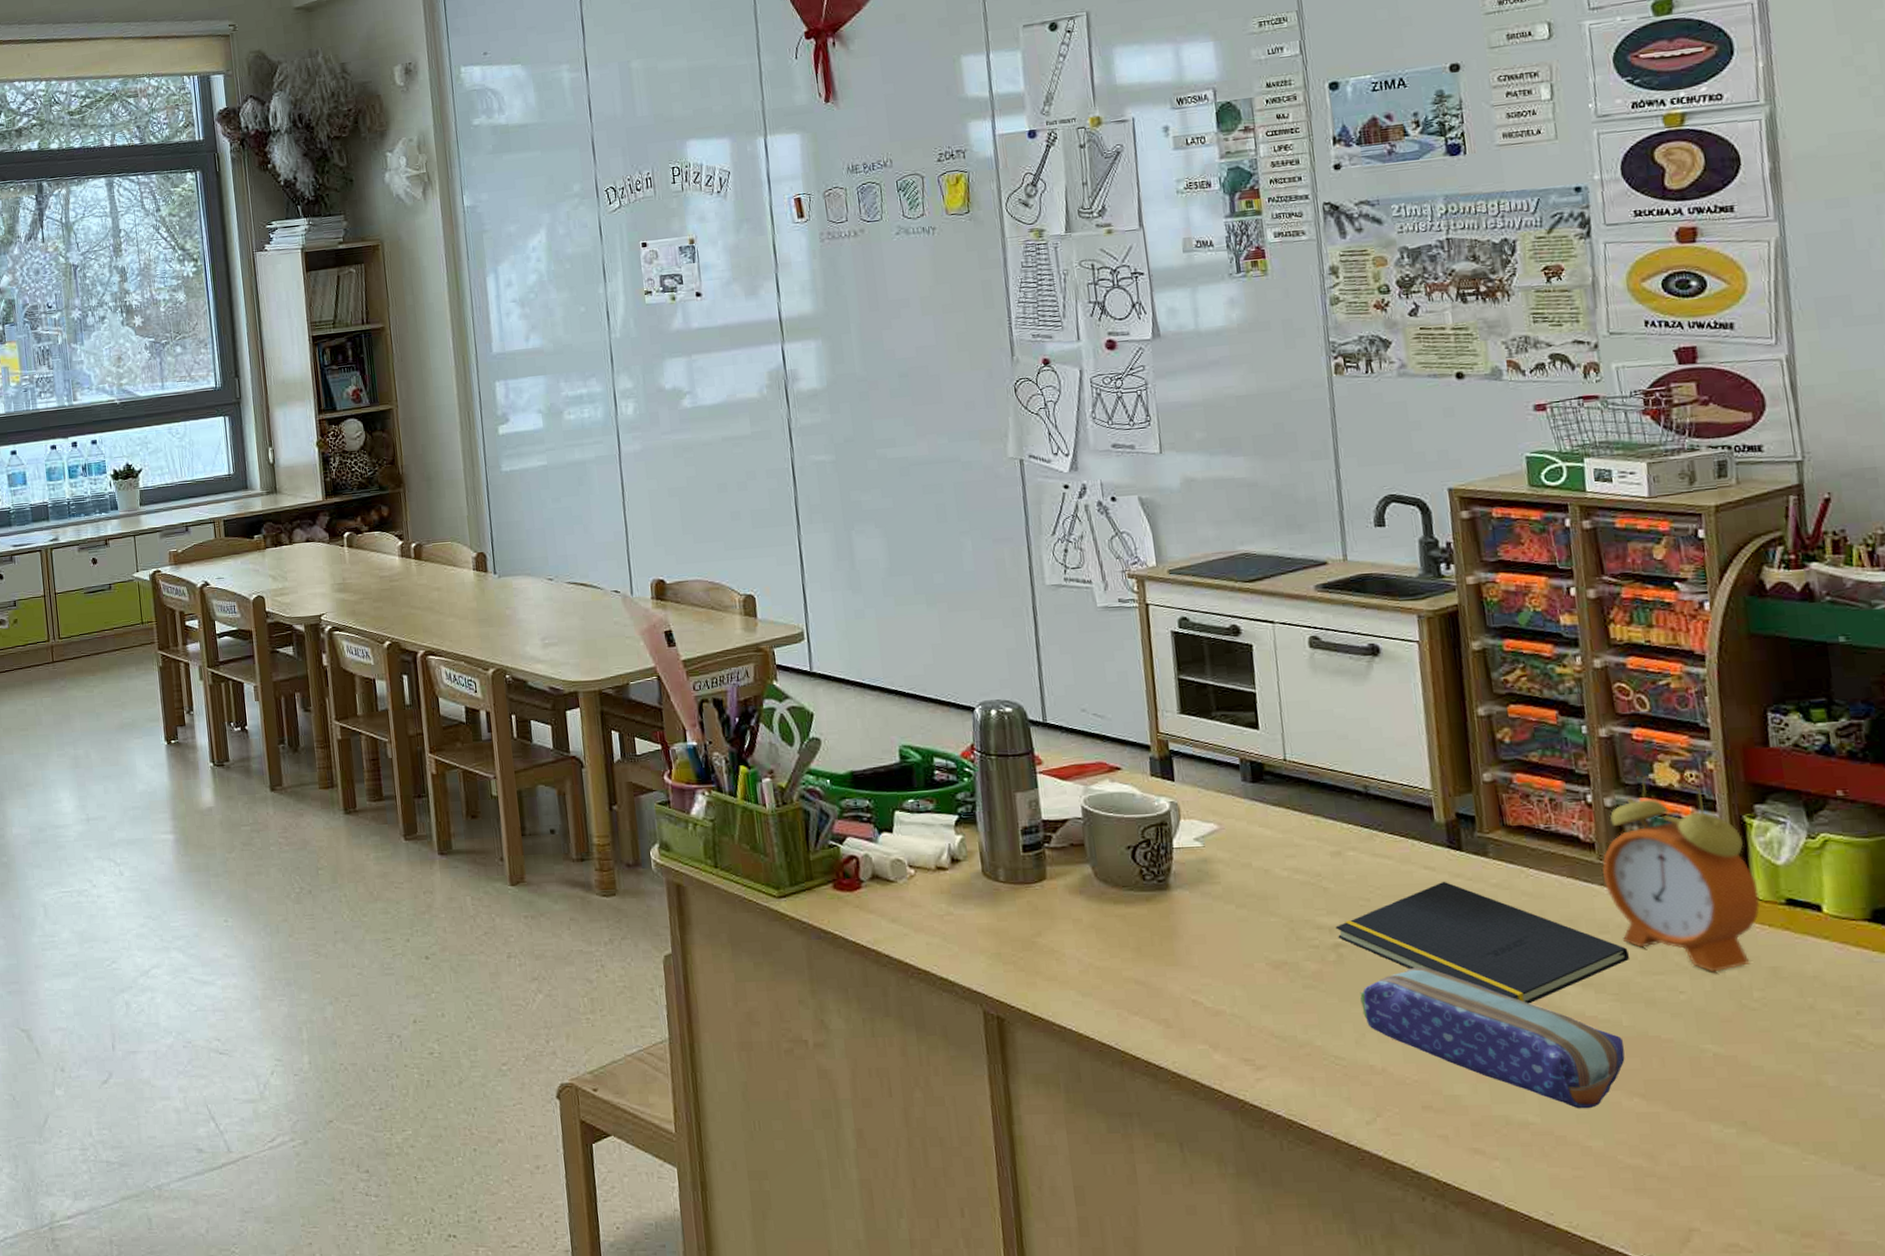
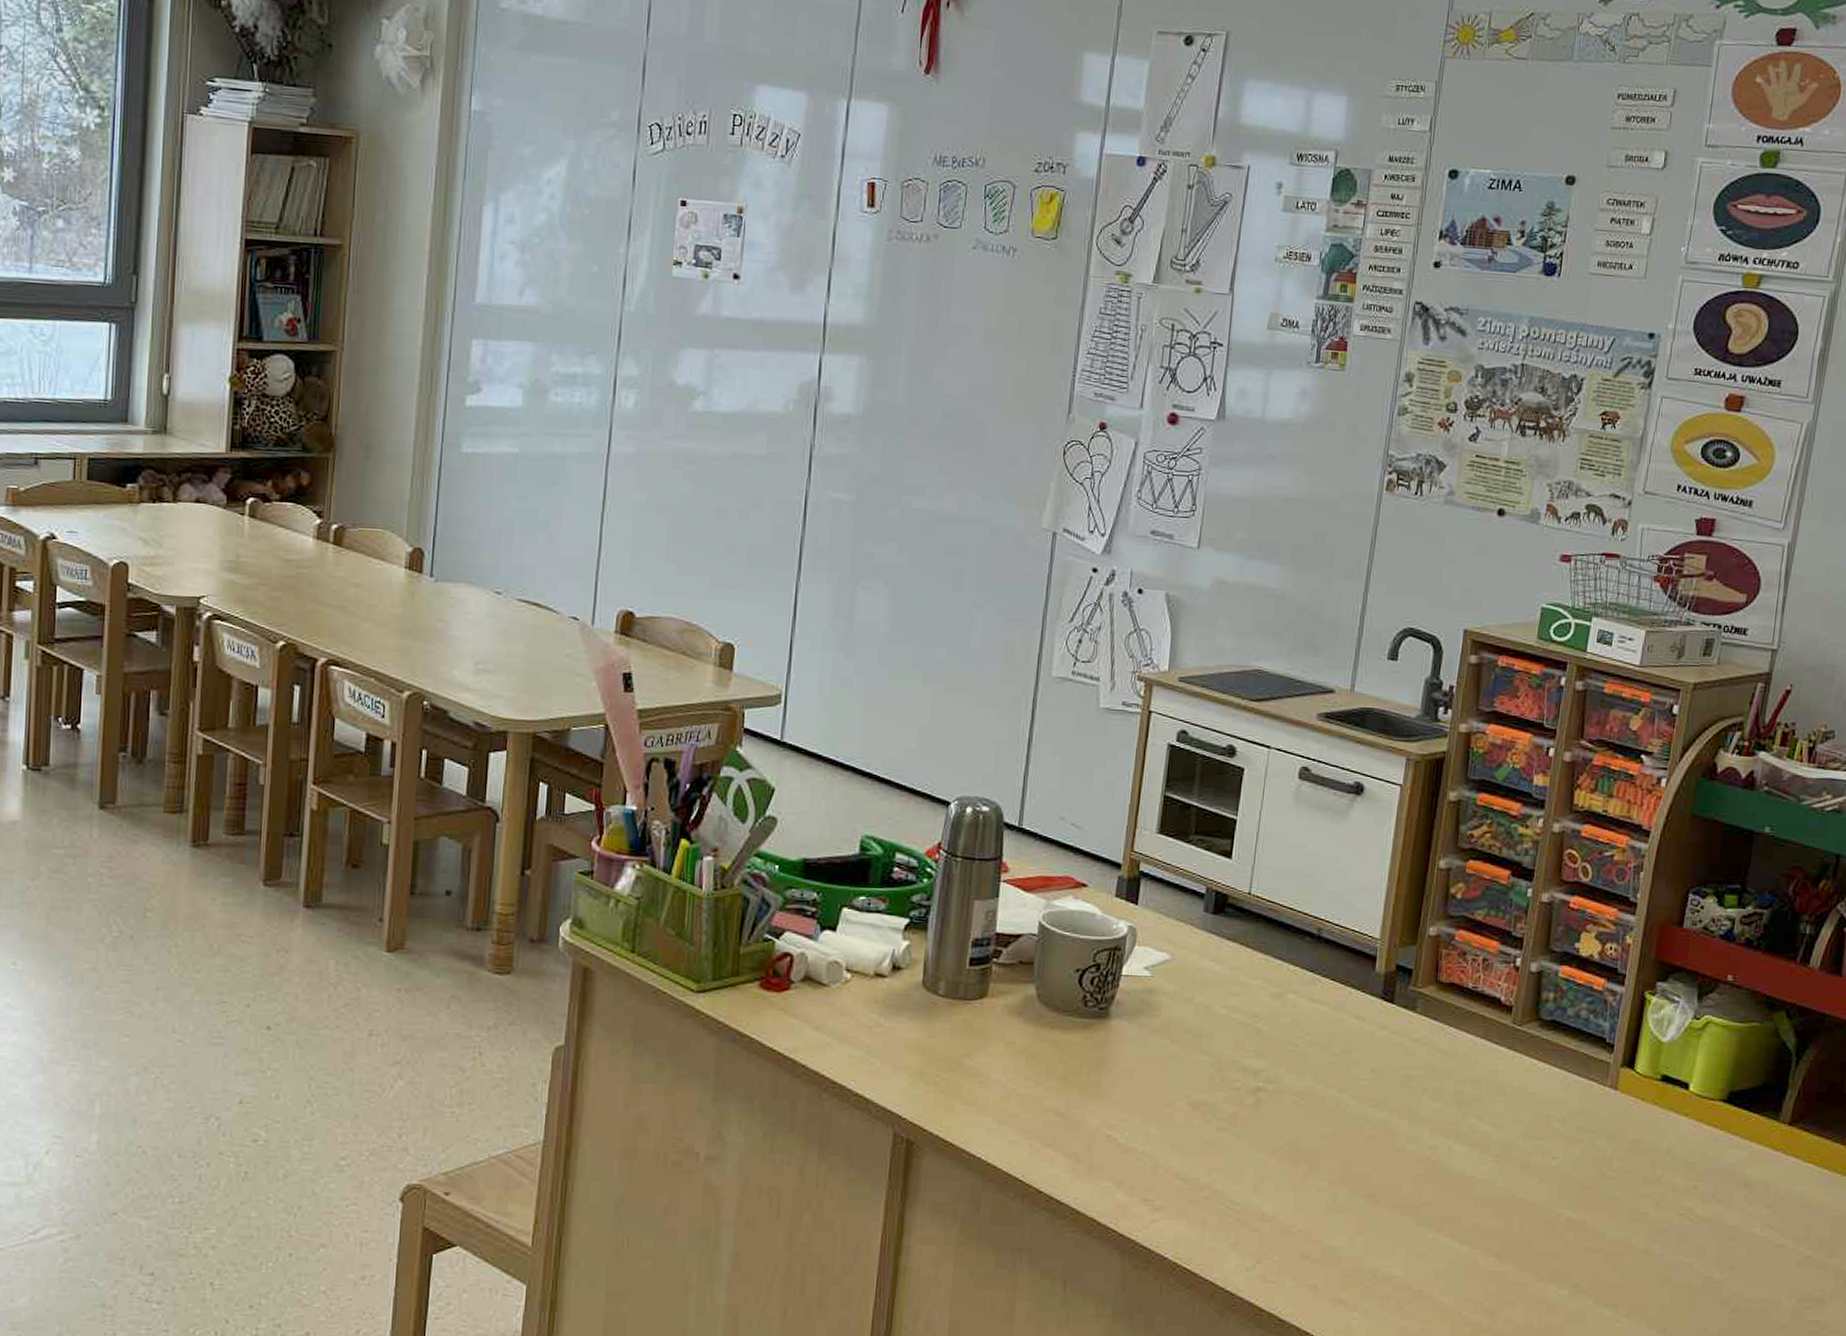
notepad: present [1335,881,1629,1004] -> none [1260,1032,1517,1161]
pencil case: present [1360,967,1625,1109] -> none [1266,1116,1493,1266]
alarm clock: present [1602,776,1761,972] -> none [1512,944,1642,1141]

